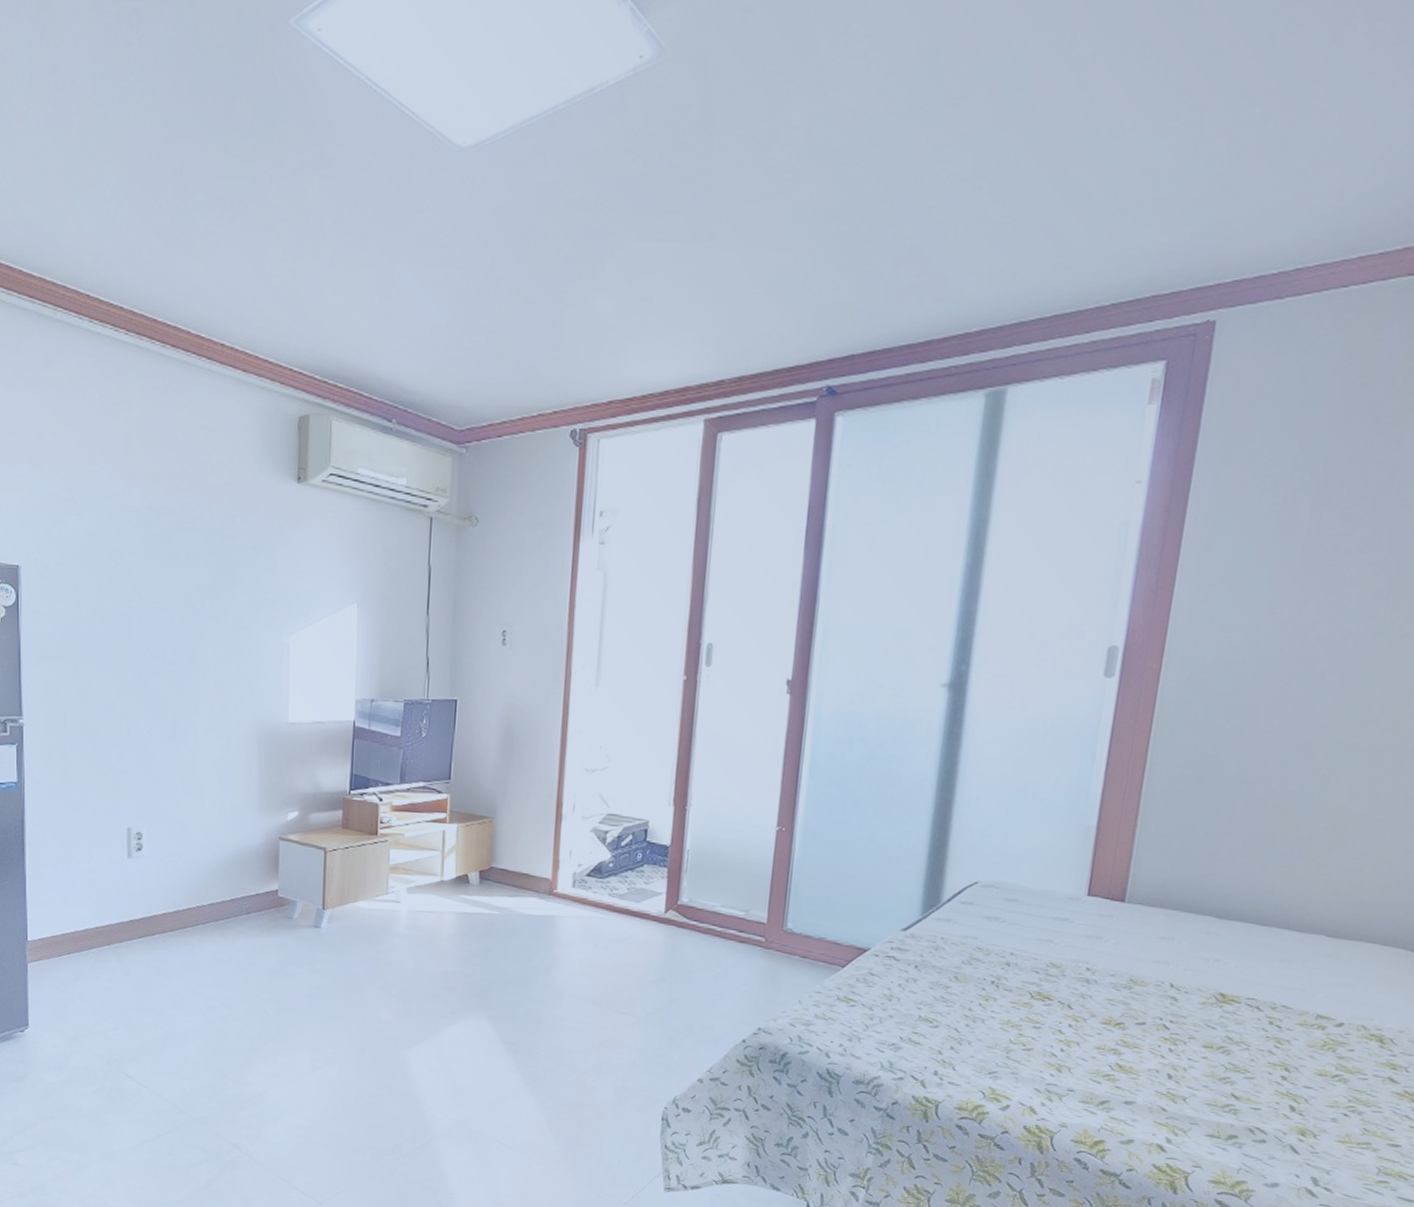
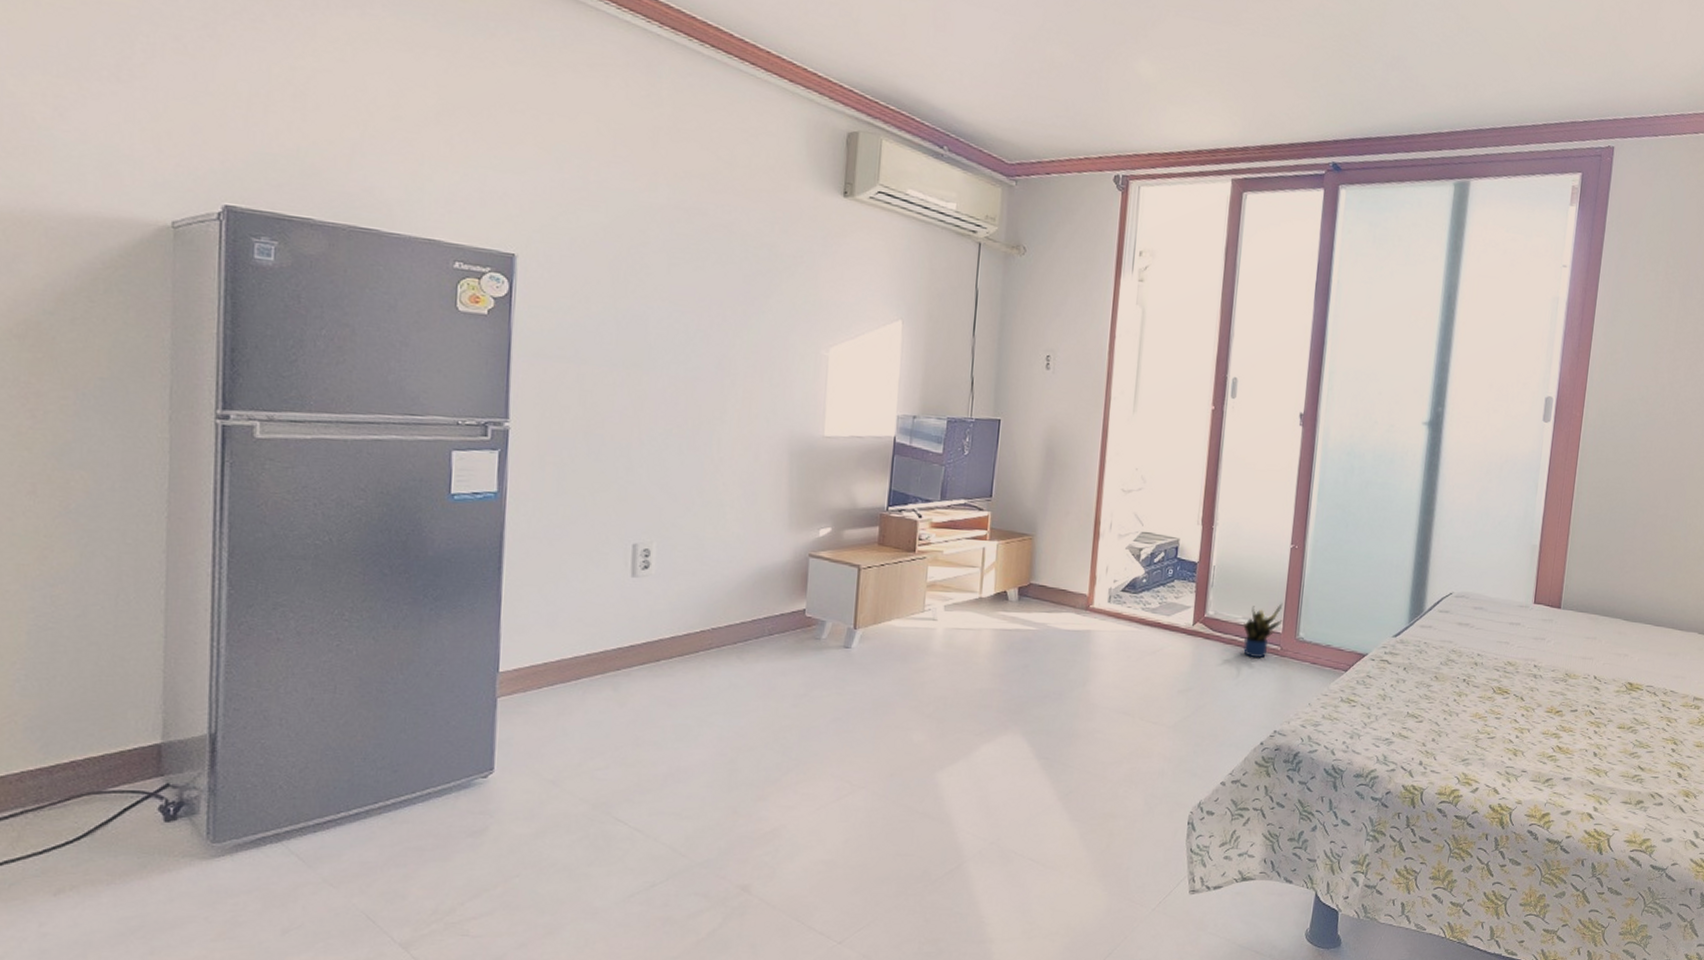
potted plant: none [722,891,768,949] -> present [1243,603,1283,658]

